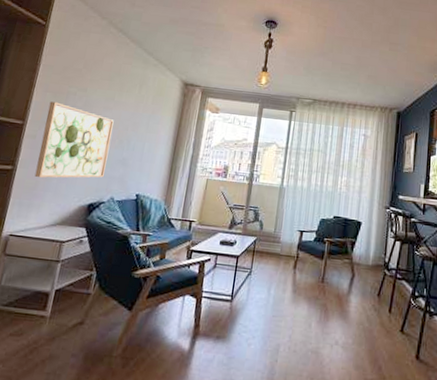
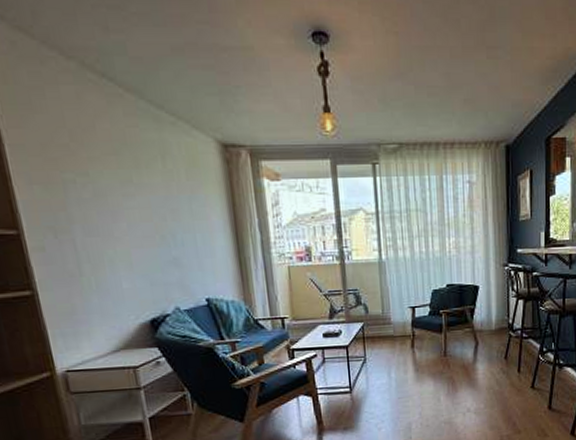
wall art: present [34,101,114,178] -> none [43,197,157,299]

